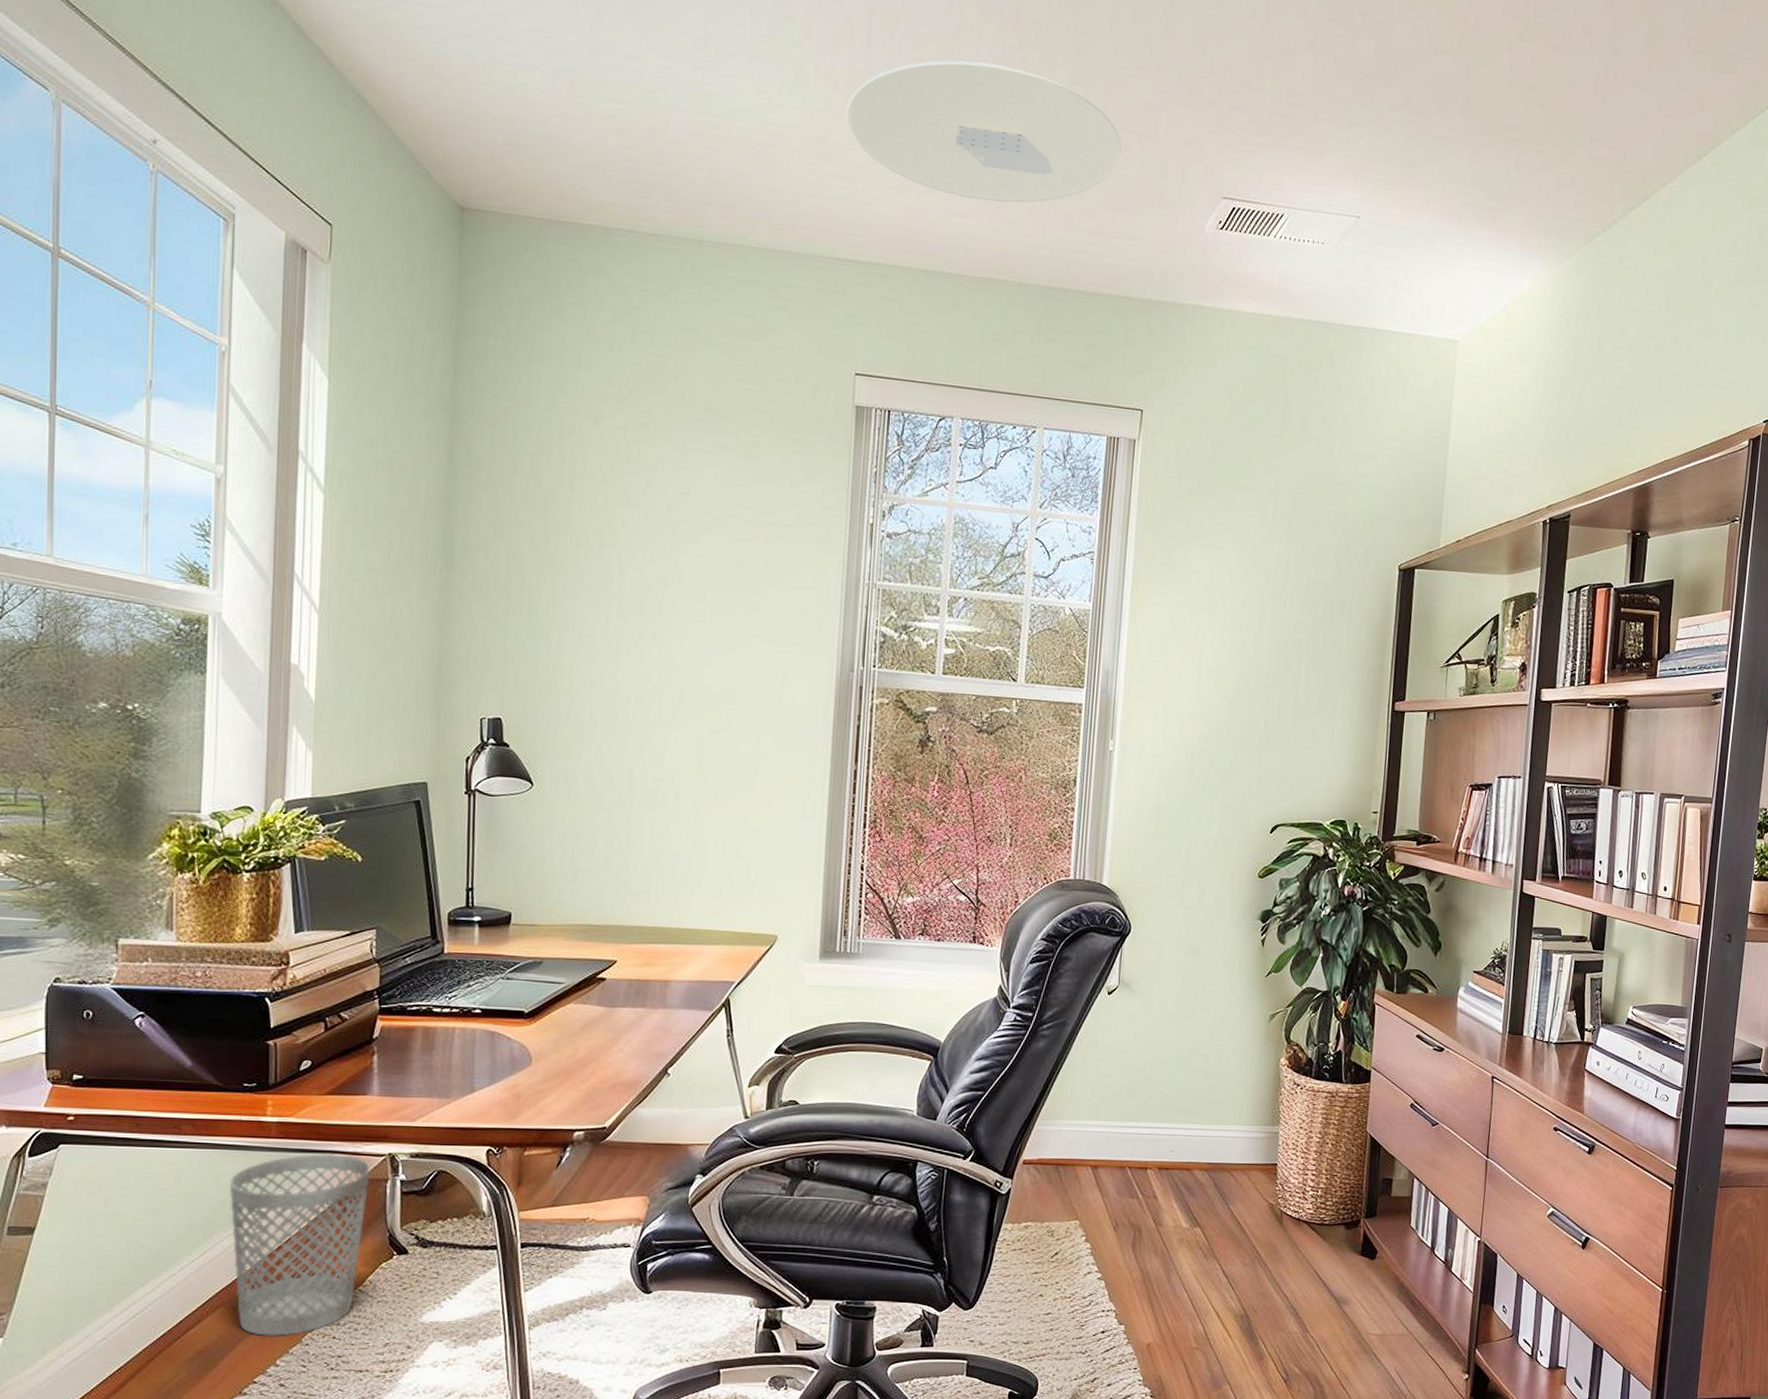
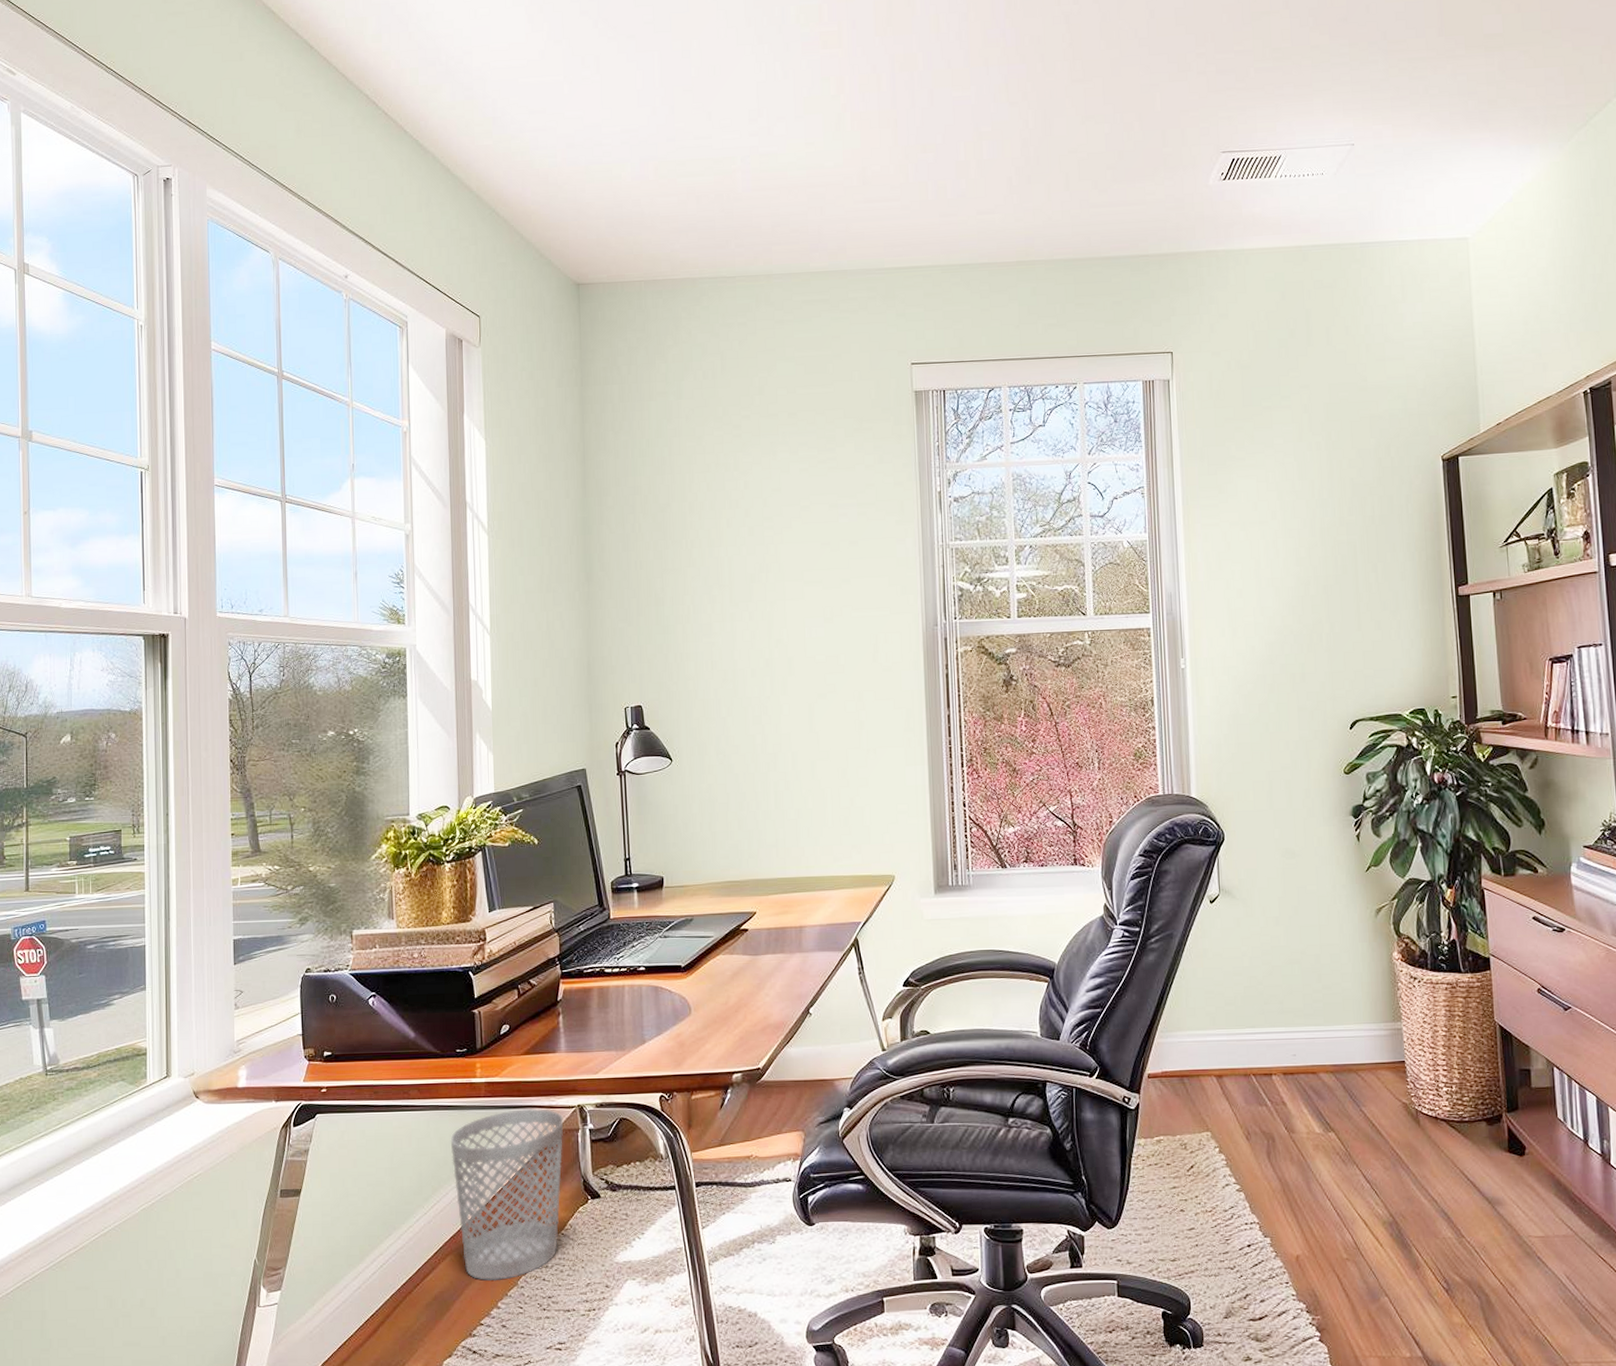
ceiling light: present [846,60,1122,203] -> none [880,79,1124,197]

